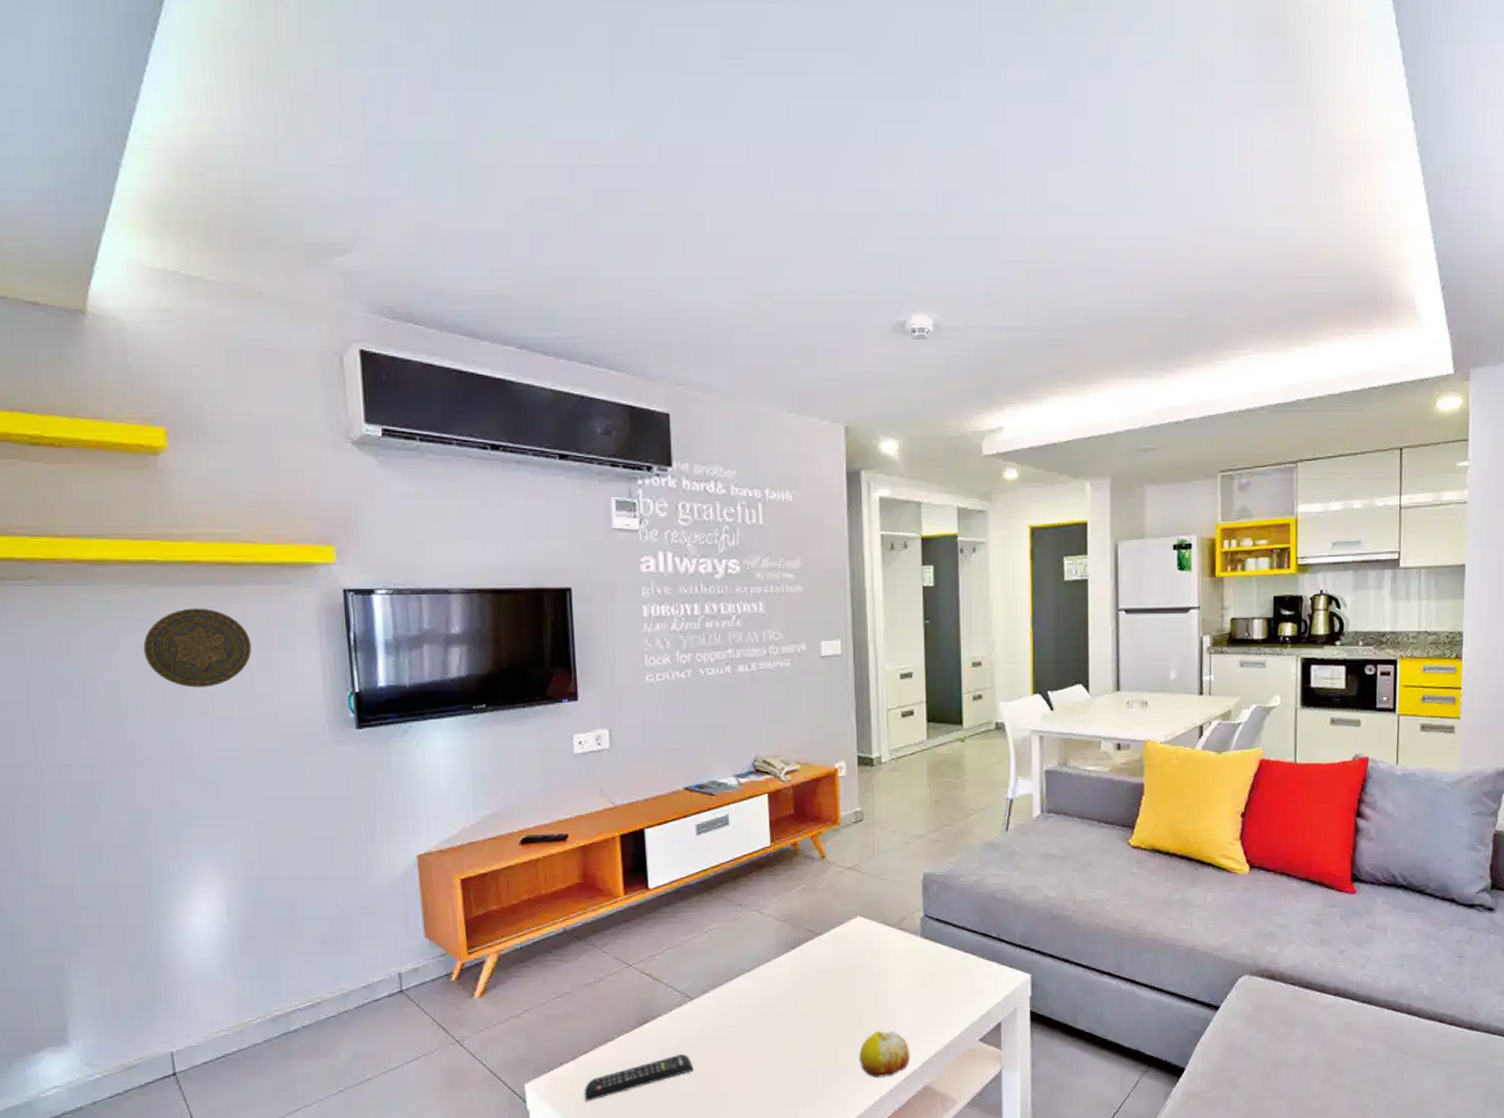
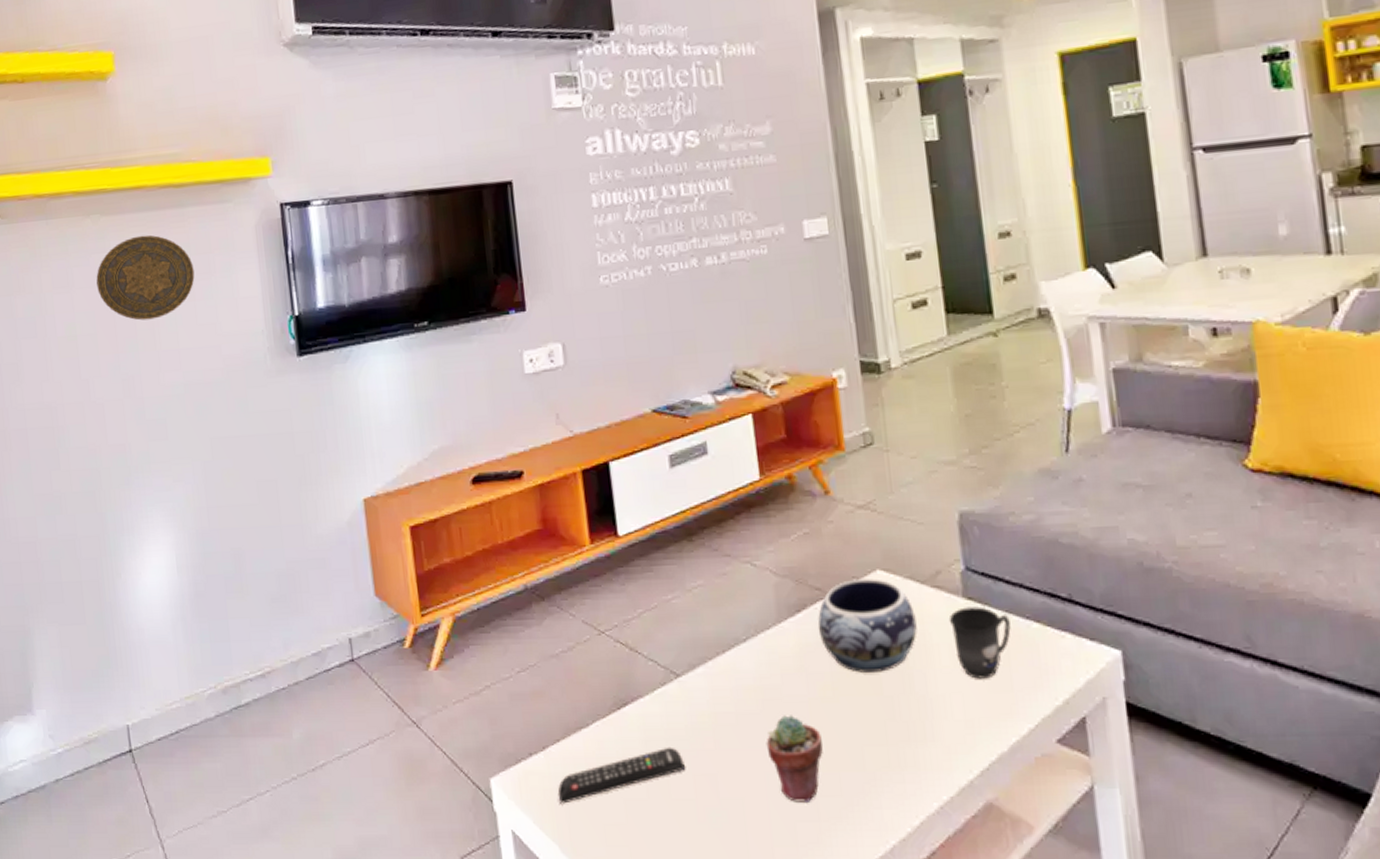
potted succulent: none [760,1027,805,1092] -> present [766,715,823,804]
decorative bowl: none [808,923,884,994] -> present [818,578,917,673]
fruit: present [859,1030,910,1078] -> none [894,723,964,789]
mug: none [909,944,954,997] -> present [948,606,1011,679]

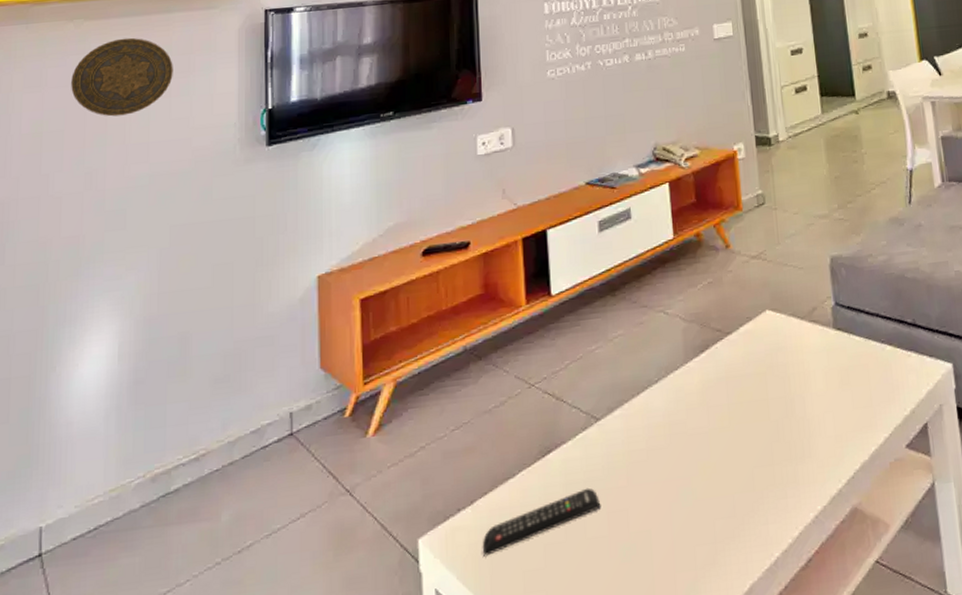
potted succulent: present [766,715,823,804] -> none [672,446,720,528]
decorative bowl: present [818,578,917,673] -> none [718,318,798,402]
mug: present [948,606,1011,679] -> none [822,335,870,398]

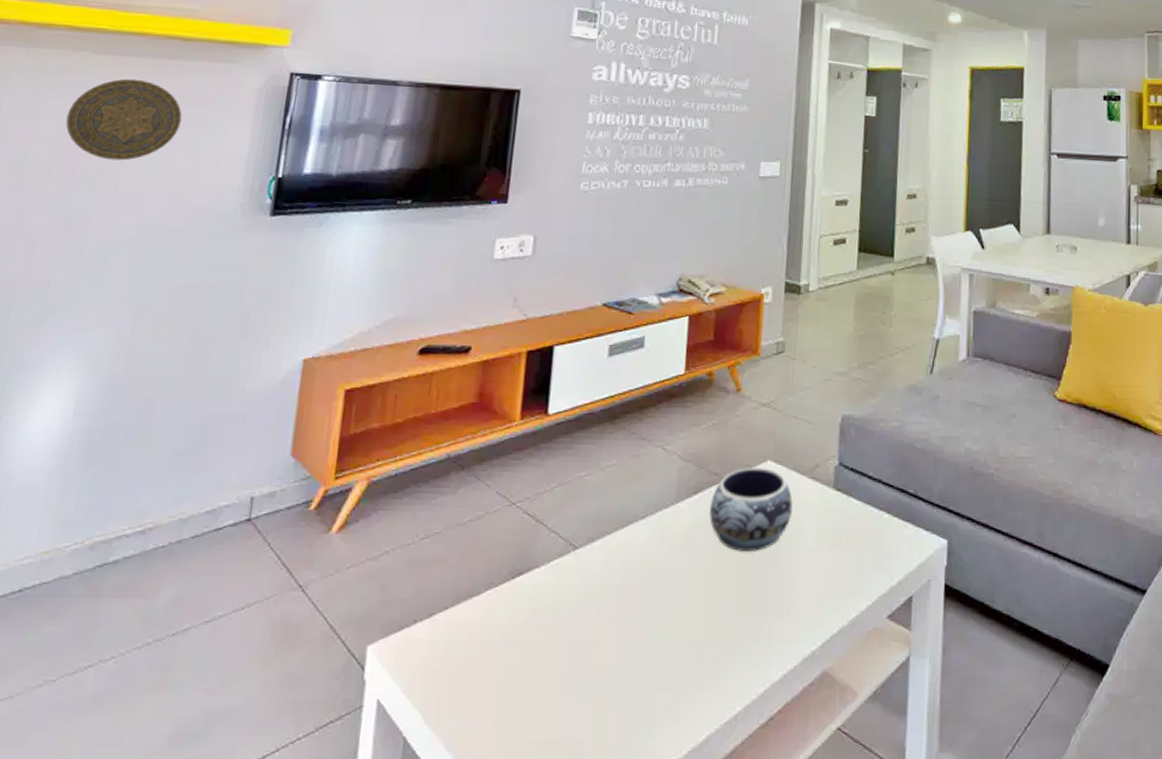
remote control: present [482,488,601,556] -> none [433,616,566,672]
decorative bowl: none [718,318,798,402] -> present [709,468,793,551]

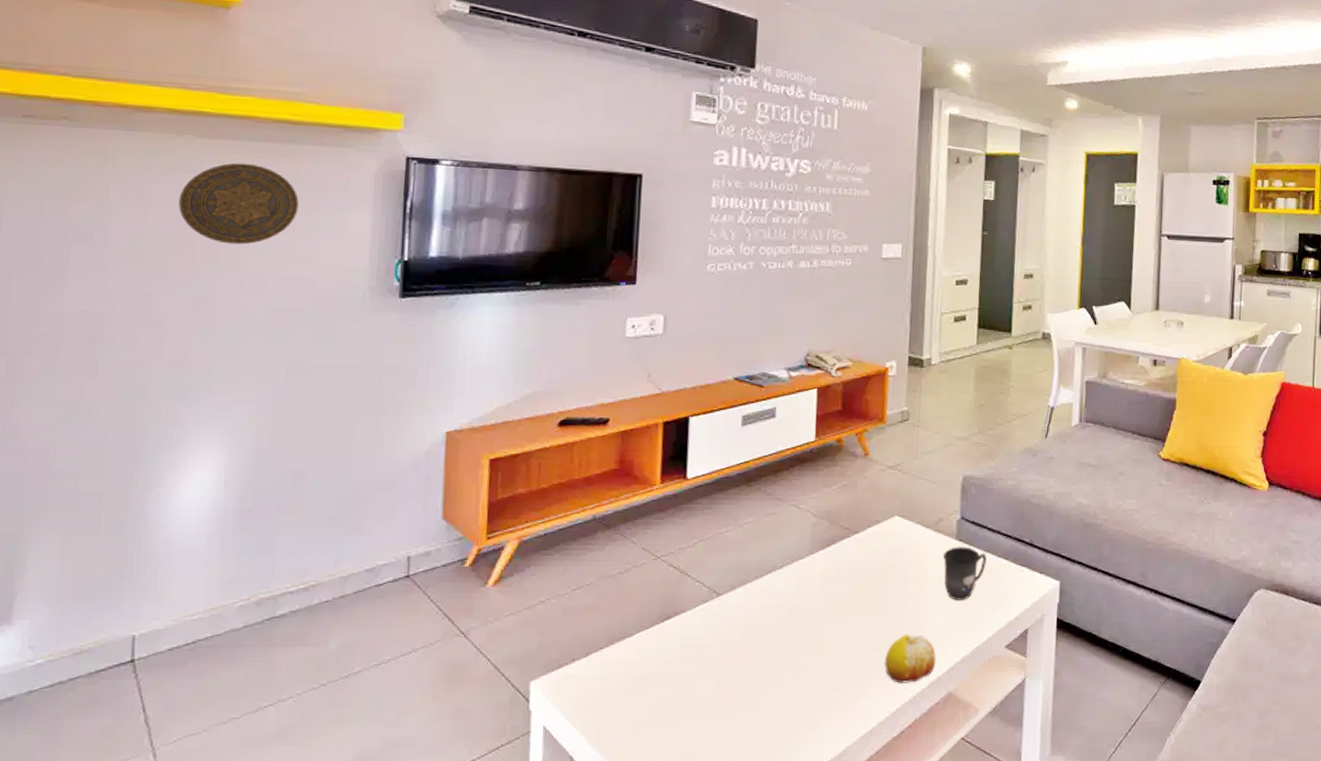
decorative bowl: present [709,468,793,551] -> none [842,523,919,594]
fruit: none [753,599,810,658] -> present [885,634,936,683]
mug: none [819,497,867,560] -> present [942,547,987,600]

